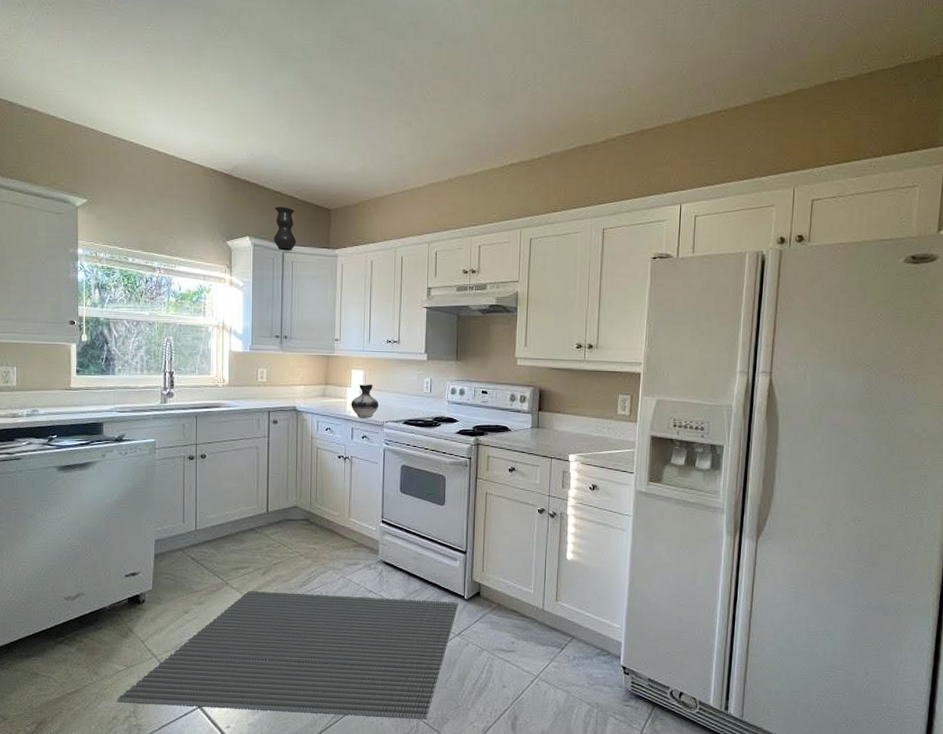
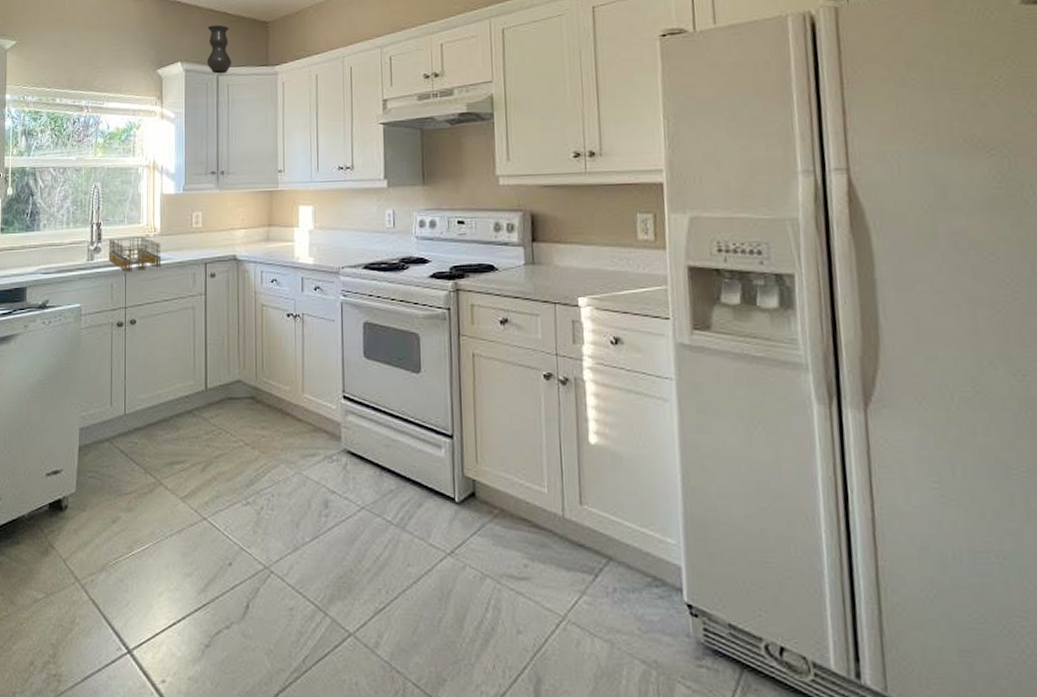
floor mat: present [117,591,459,720] -> none [35,493,449,679]
dish rack: none [180,385,230,414] -> present [108,237,162,271]
ceramic jug: present [351,384,379,418] -> none [299,221,333,265]

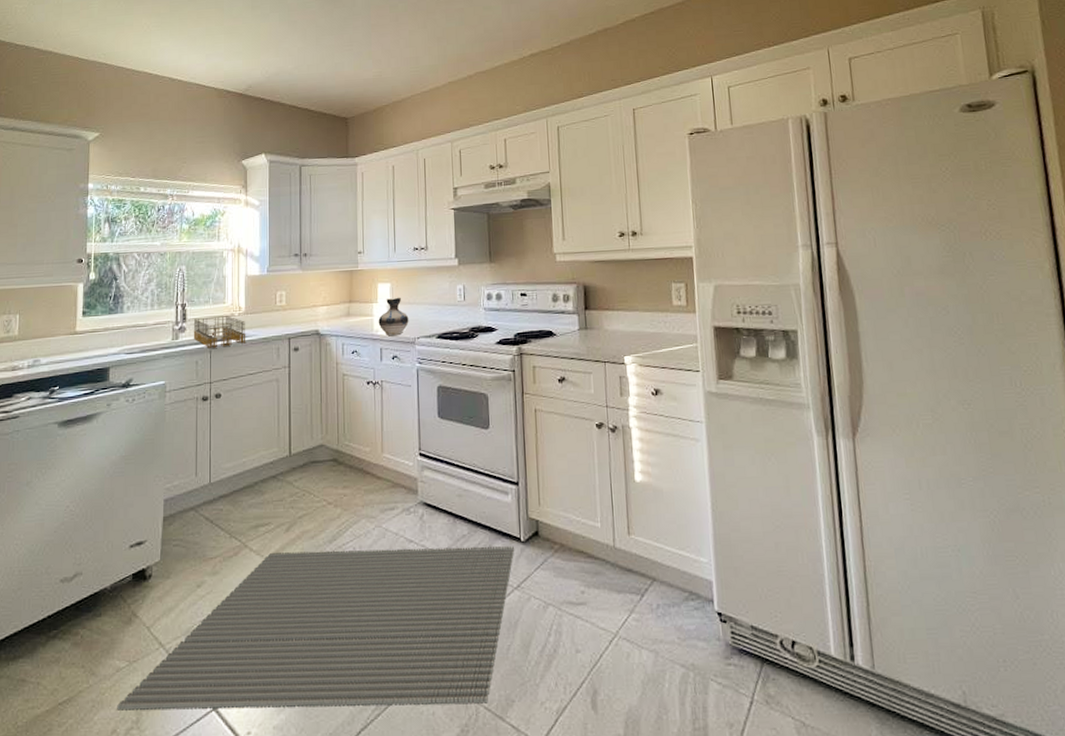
floor mat: none [35,493,449,679] -> present [117,546,515,711]
vase: present [206,25,232,74] -> none [289,120,314,165]
ceramic jug: none [299,221,333,265] -> present [378,297,409,336]

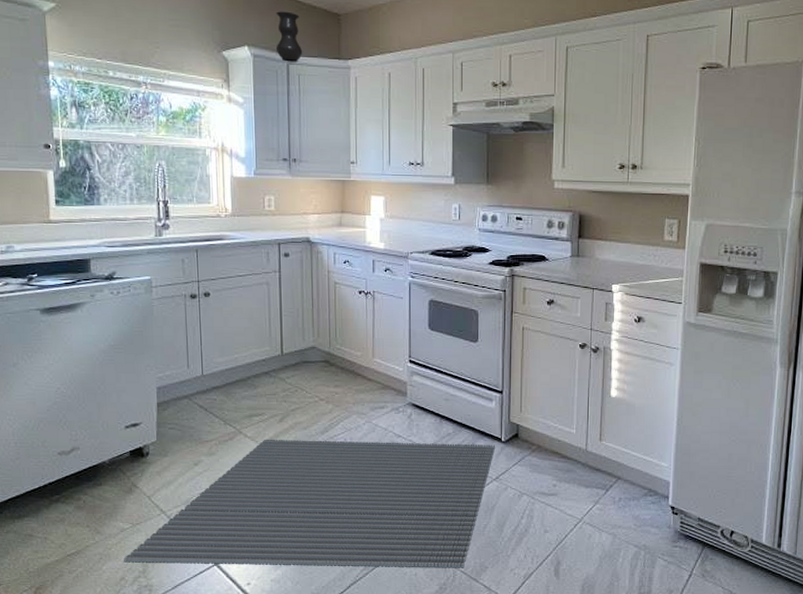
dish rack: present [193,316,246,348] -> none [177,216,234,248]
vase: none [289,120,314,165] -> present [275,11,303,62]
ceramic jug: present [378,297,409,336] -> none [371,211,402,249]

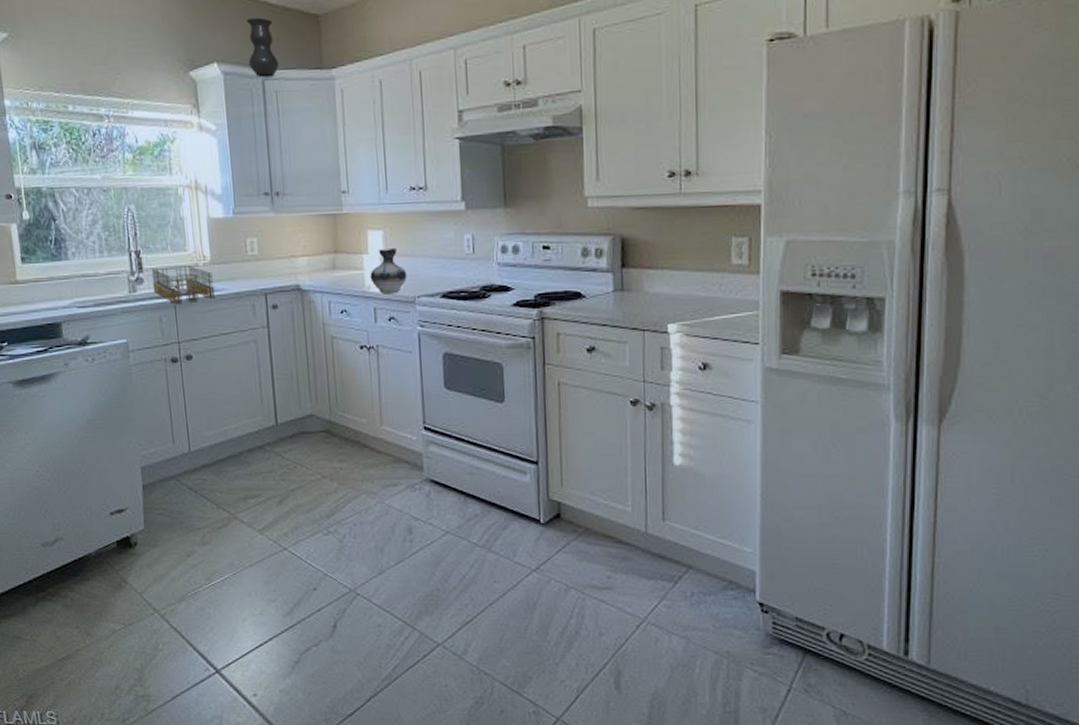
floor mat: present [124,440,496,568] -> none [117,525,534,679]
dish rack: none [177,216,234,248] -> present [151,266,215,303]
ceramic jug: none [371,211,402,249] -> present [370,247,407,294]

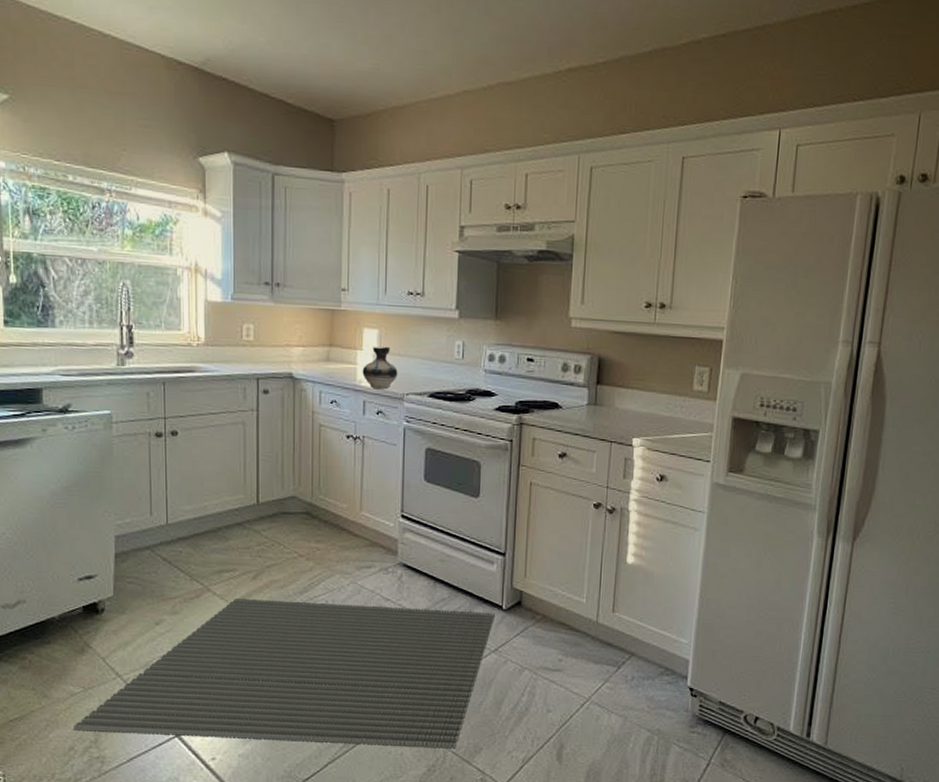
floor mat: none [117,525,534,679] -> present [73,599,496,749]
dish rack: present [151,266,215,303] -> none [142,343,207,381]
vase: present [246,17,280,78] -> none [259,114,291,173]

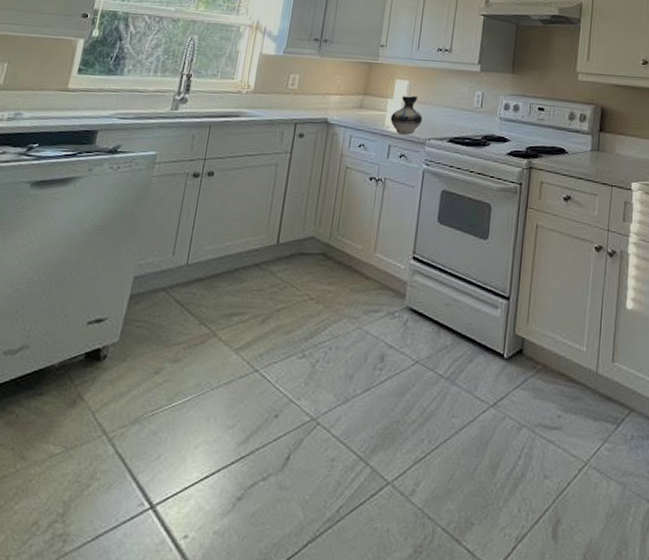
floor mat: present [73,599,496,749] -> none [43,345,497,524]

